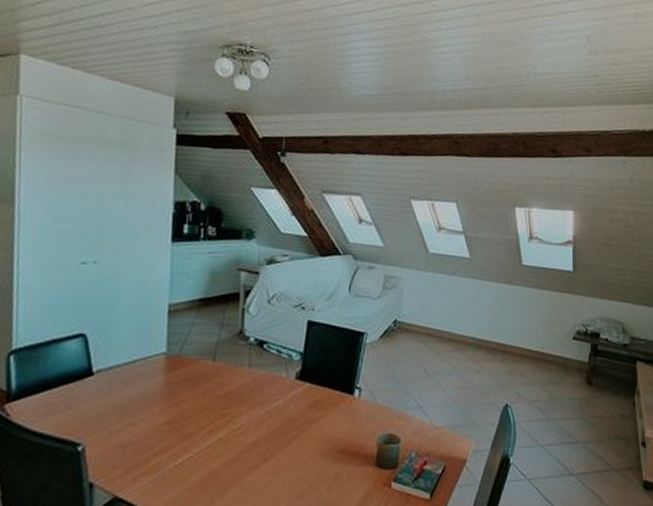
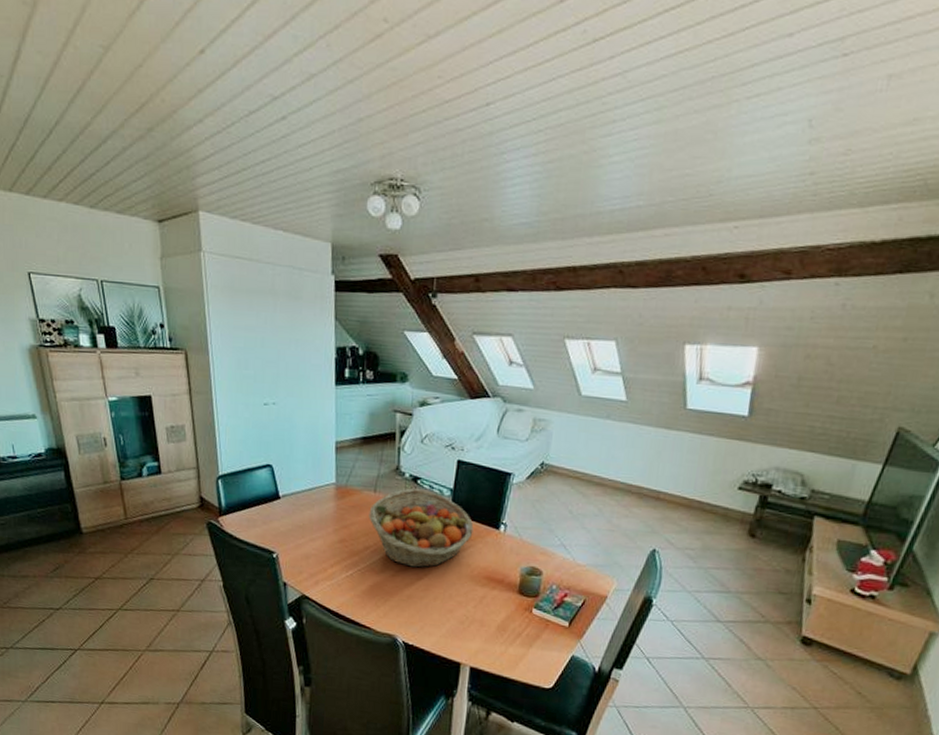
fruit basket: none [205,354,326,447] -> present [368,488,474,568]

